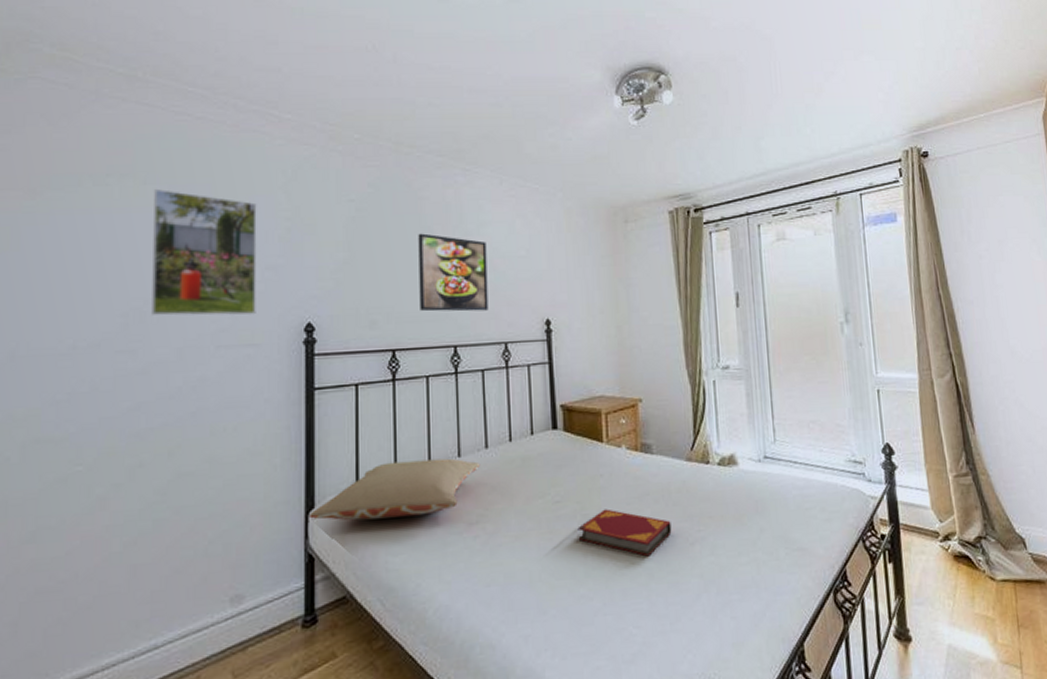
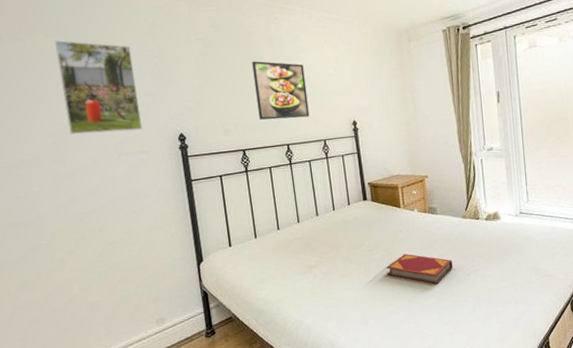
pillow: present [309,458,481,520] -> none [200,224,314,269]

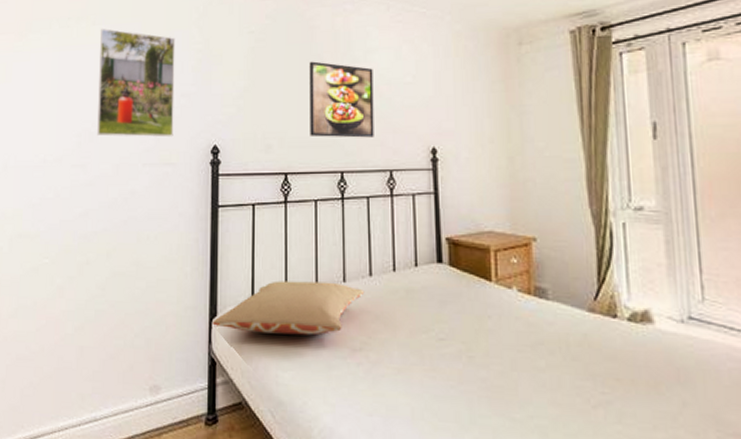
pillow: none [200,224,314,269] -> present [213,281,365,336]
hardback book: present [386,253,453,285] -> none [463,353,570,413]

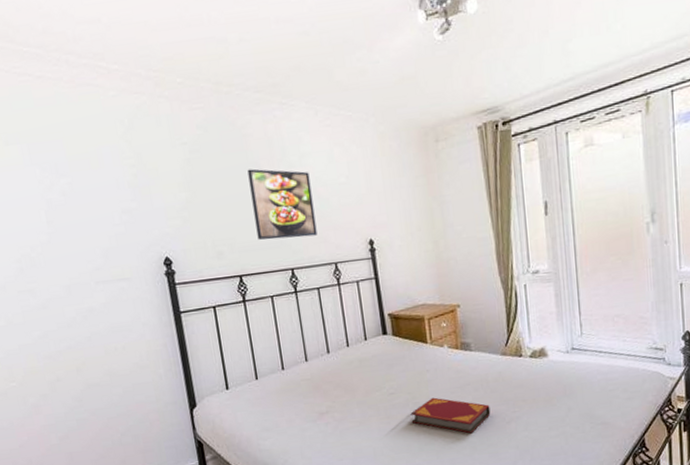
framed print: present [97,29,176,137] -> none [16,148,122,260]
pillow: present [213,281,365,336] -> none [193,363,325,415]
hardback book: none [463,353,570,413] -> present [410,397,491,434]

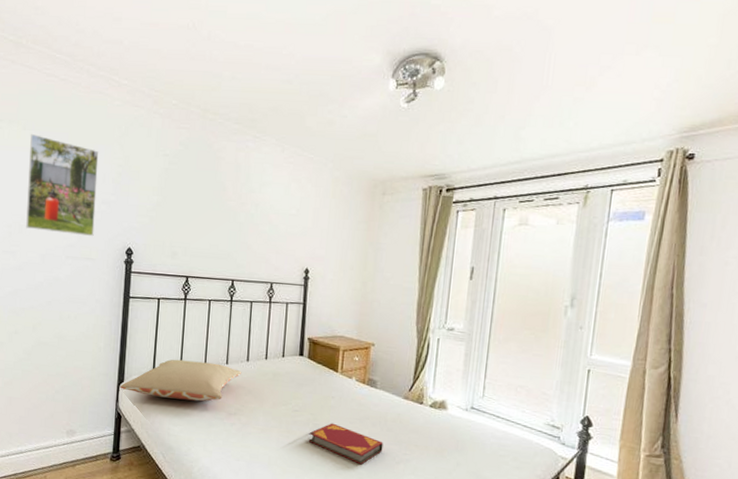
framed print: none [16,148,122,260] -> present [26,134,99,237]
pillow: none [193,363,325,415] -> present [120,359,242,402]
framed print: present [247,168,318,240] -> none [209,187,266,255]

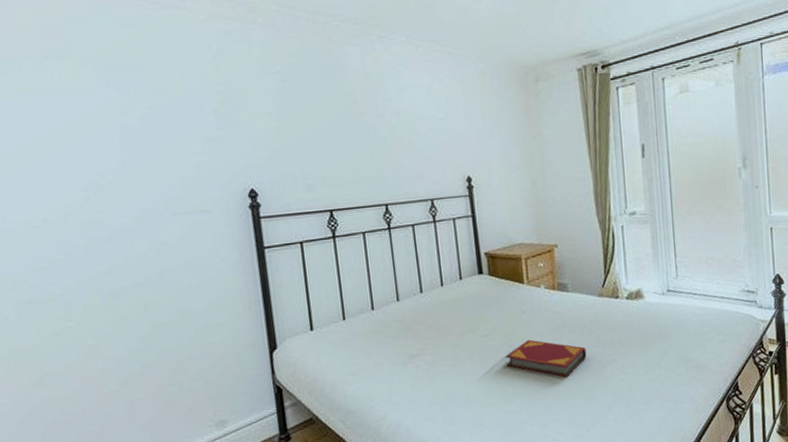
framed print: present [26,134,99,237] -> none [91,69,203,188]
pillow: present [120,359,242,402] -> none [273,302,418,358]

